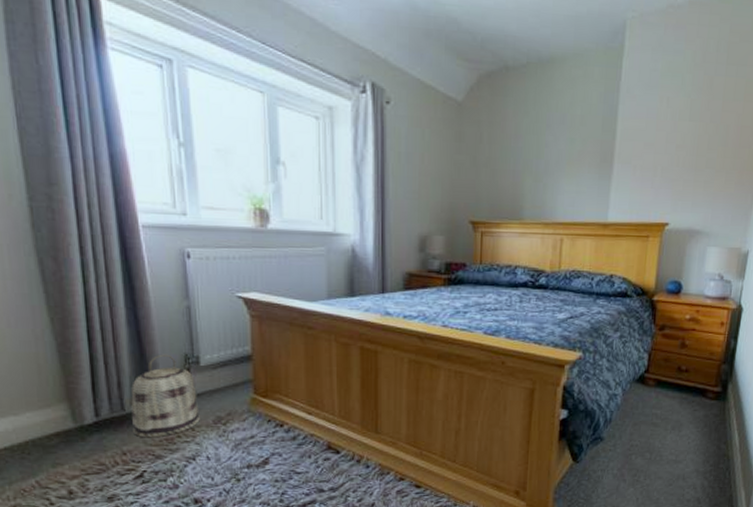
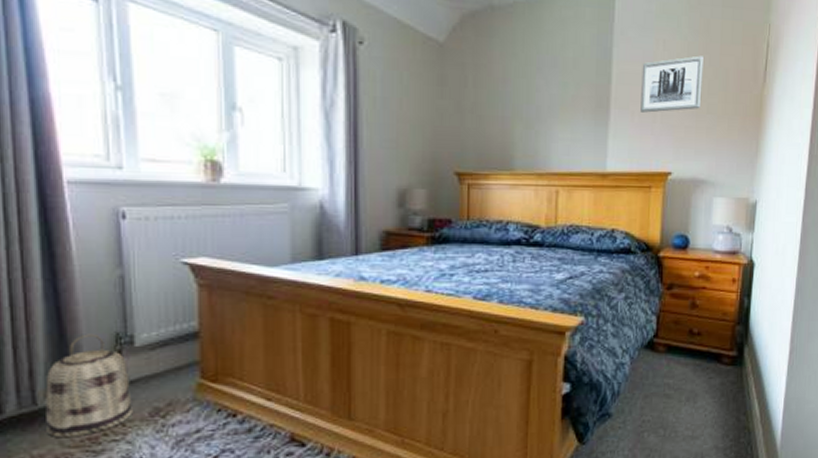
wall art: none [642,112,705,167] -> present [640,55,703,113]

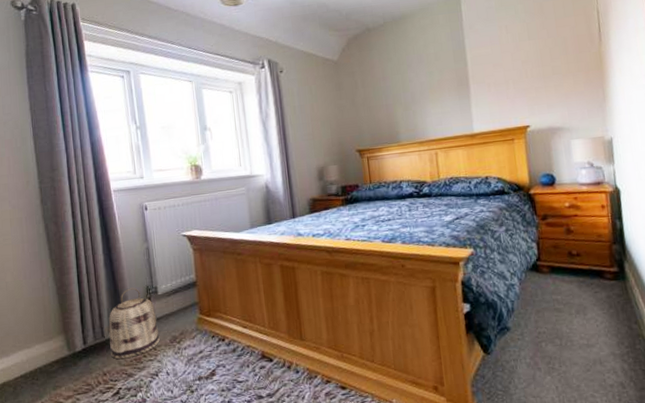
wall art: present [640,55,703,113] -> none [490,31,547,83]

